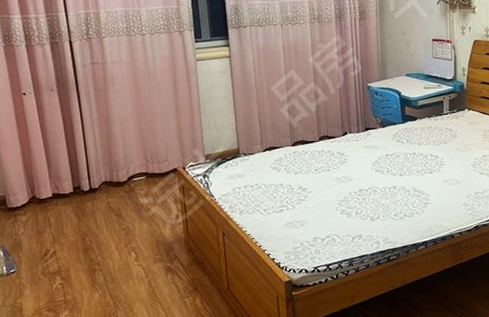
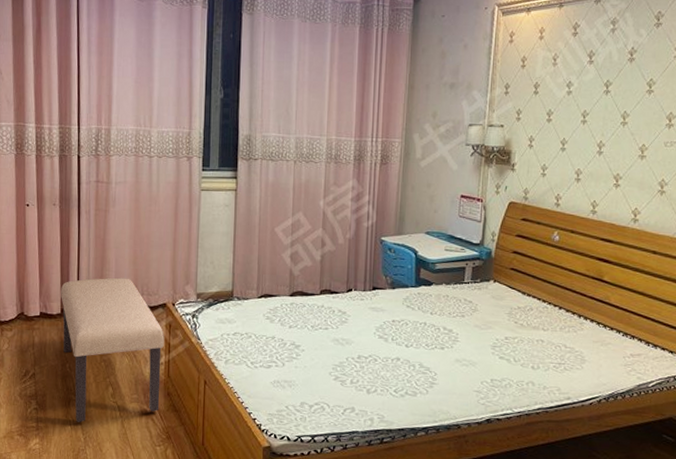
bench: none [70,150,183,289] -> present [61,277,165,422]

